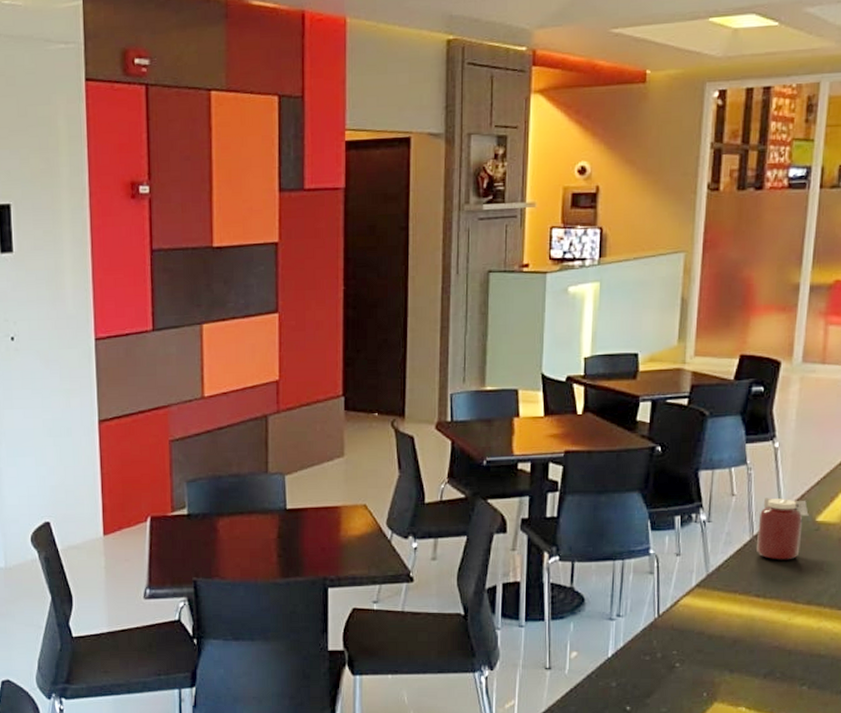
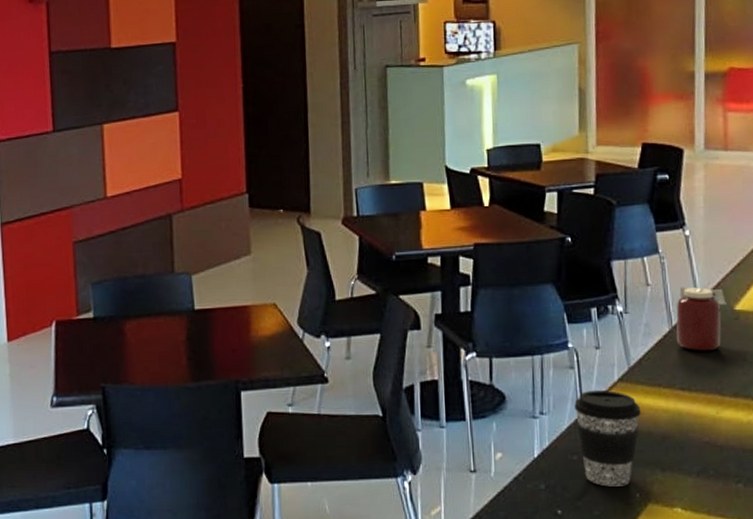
coffee cup: none [650,594,715,686] -> present [574,389,641,487]

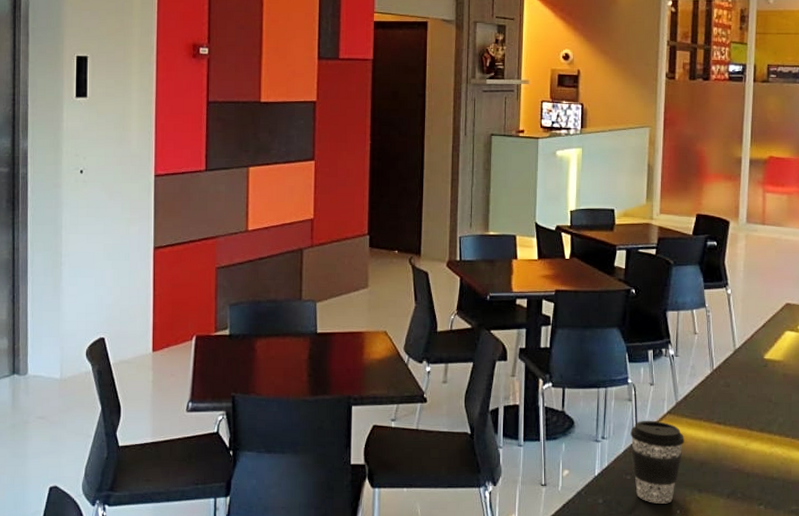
jar: present [676,287,727,351] -> none [717,337,758,392]

